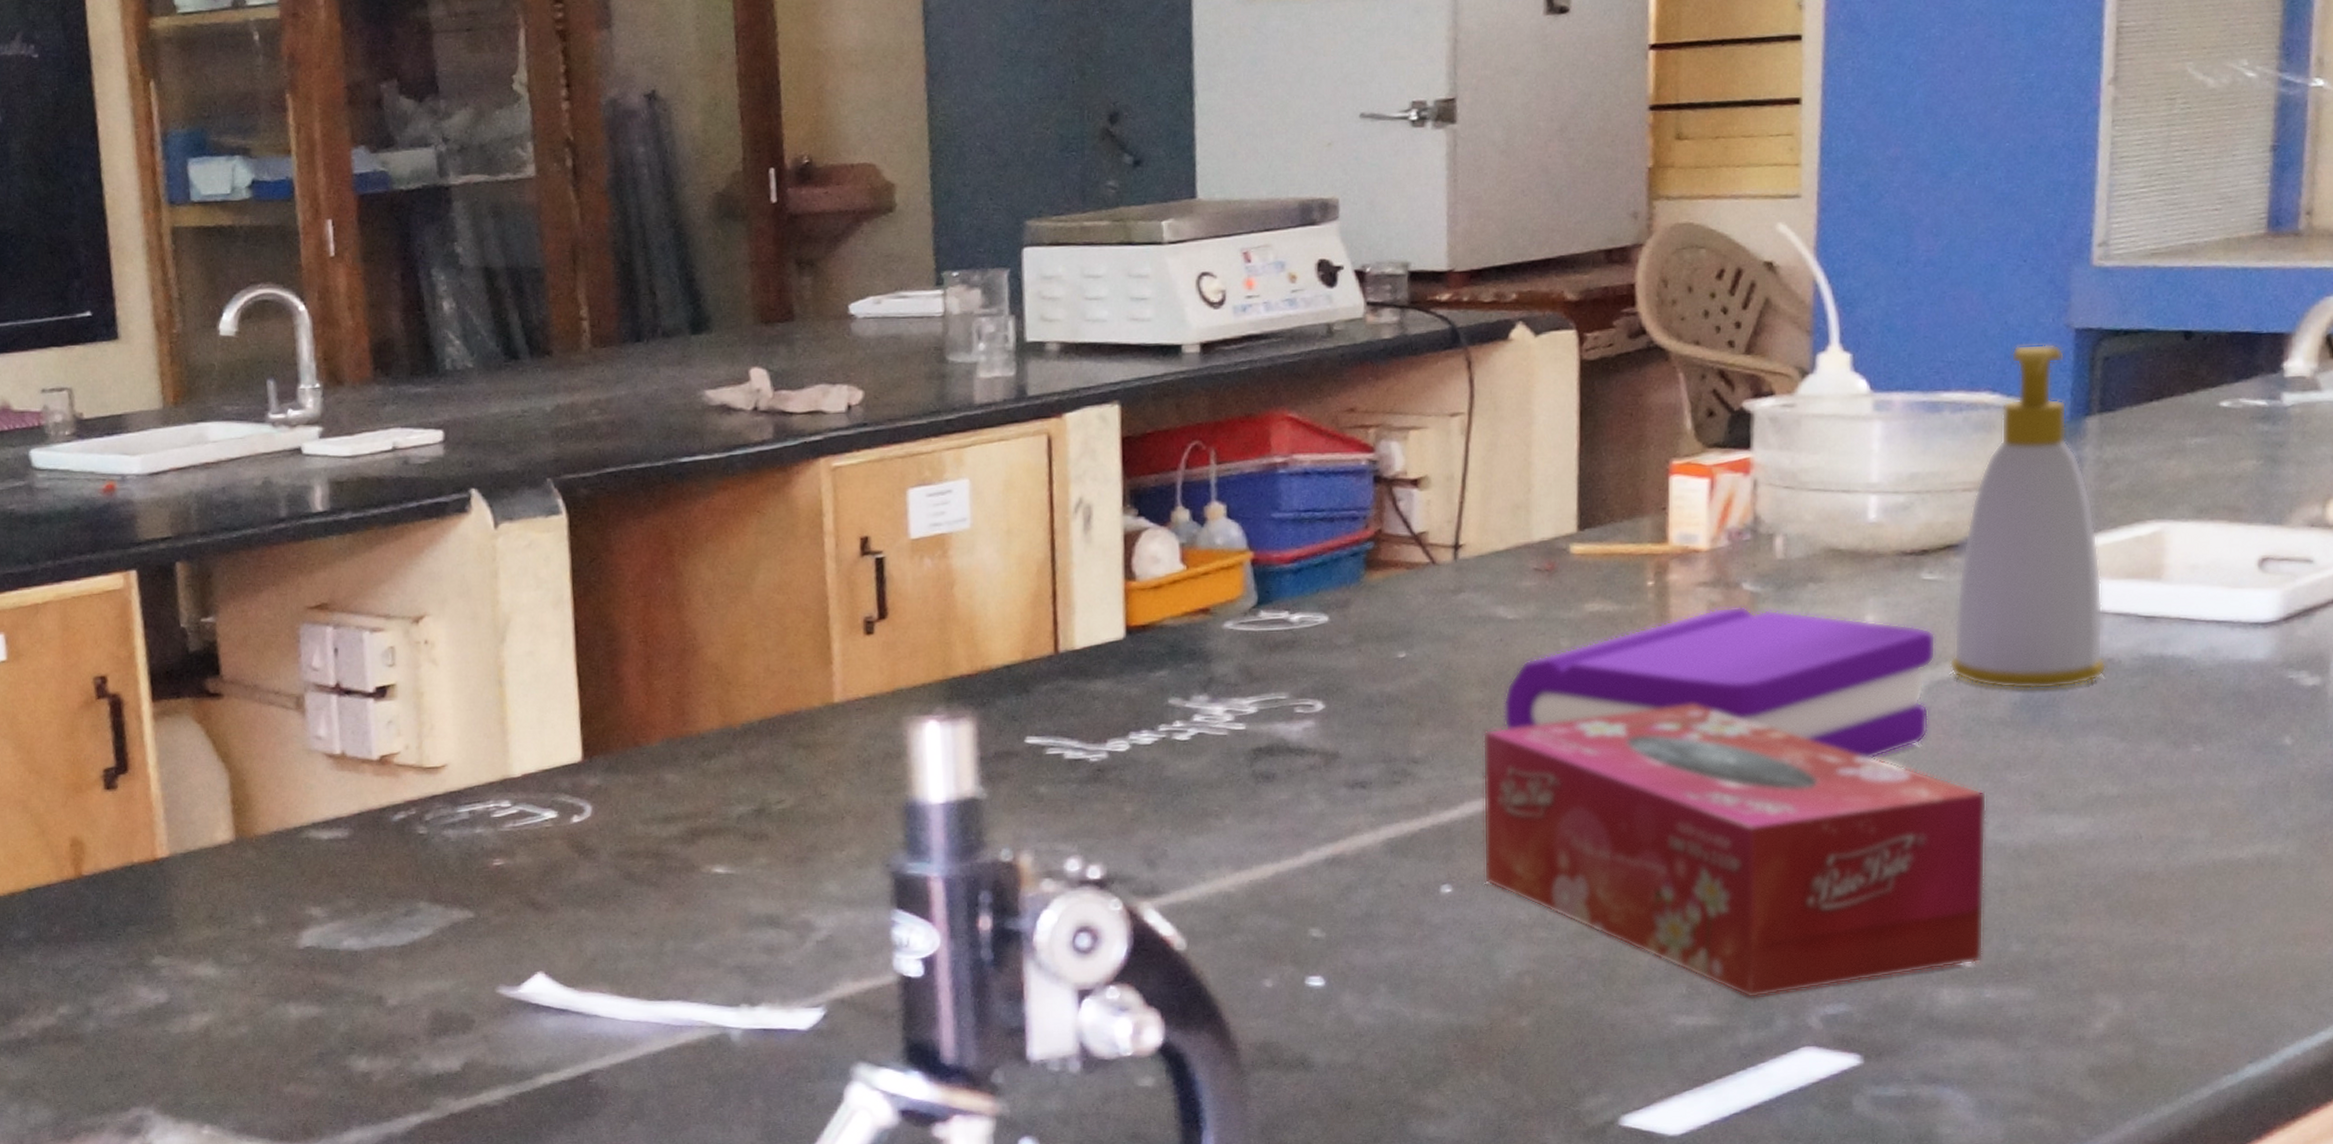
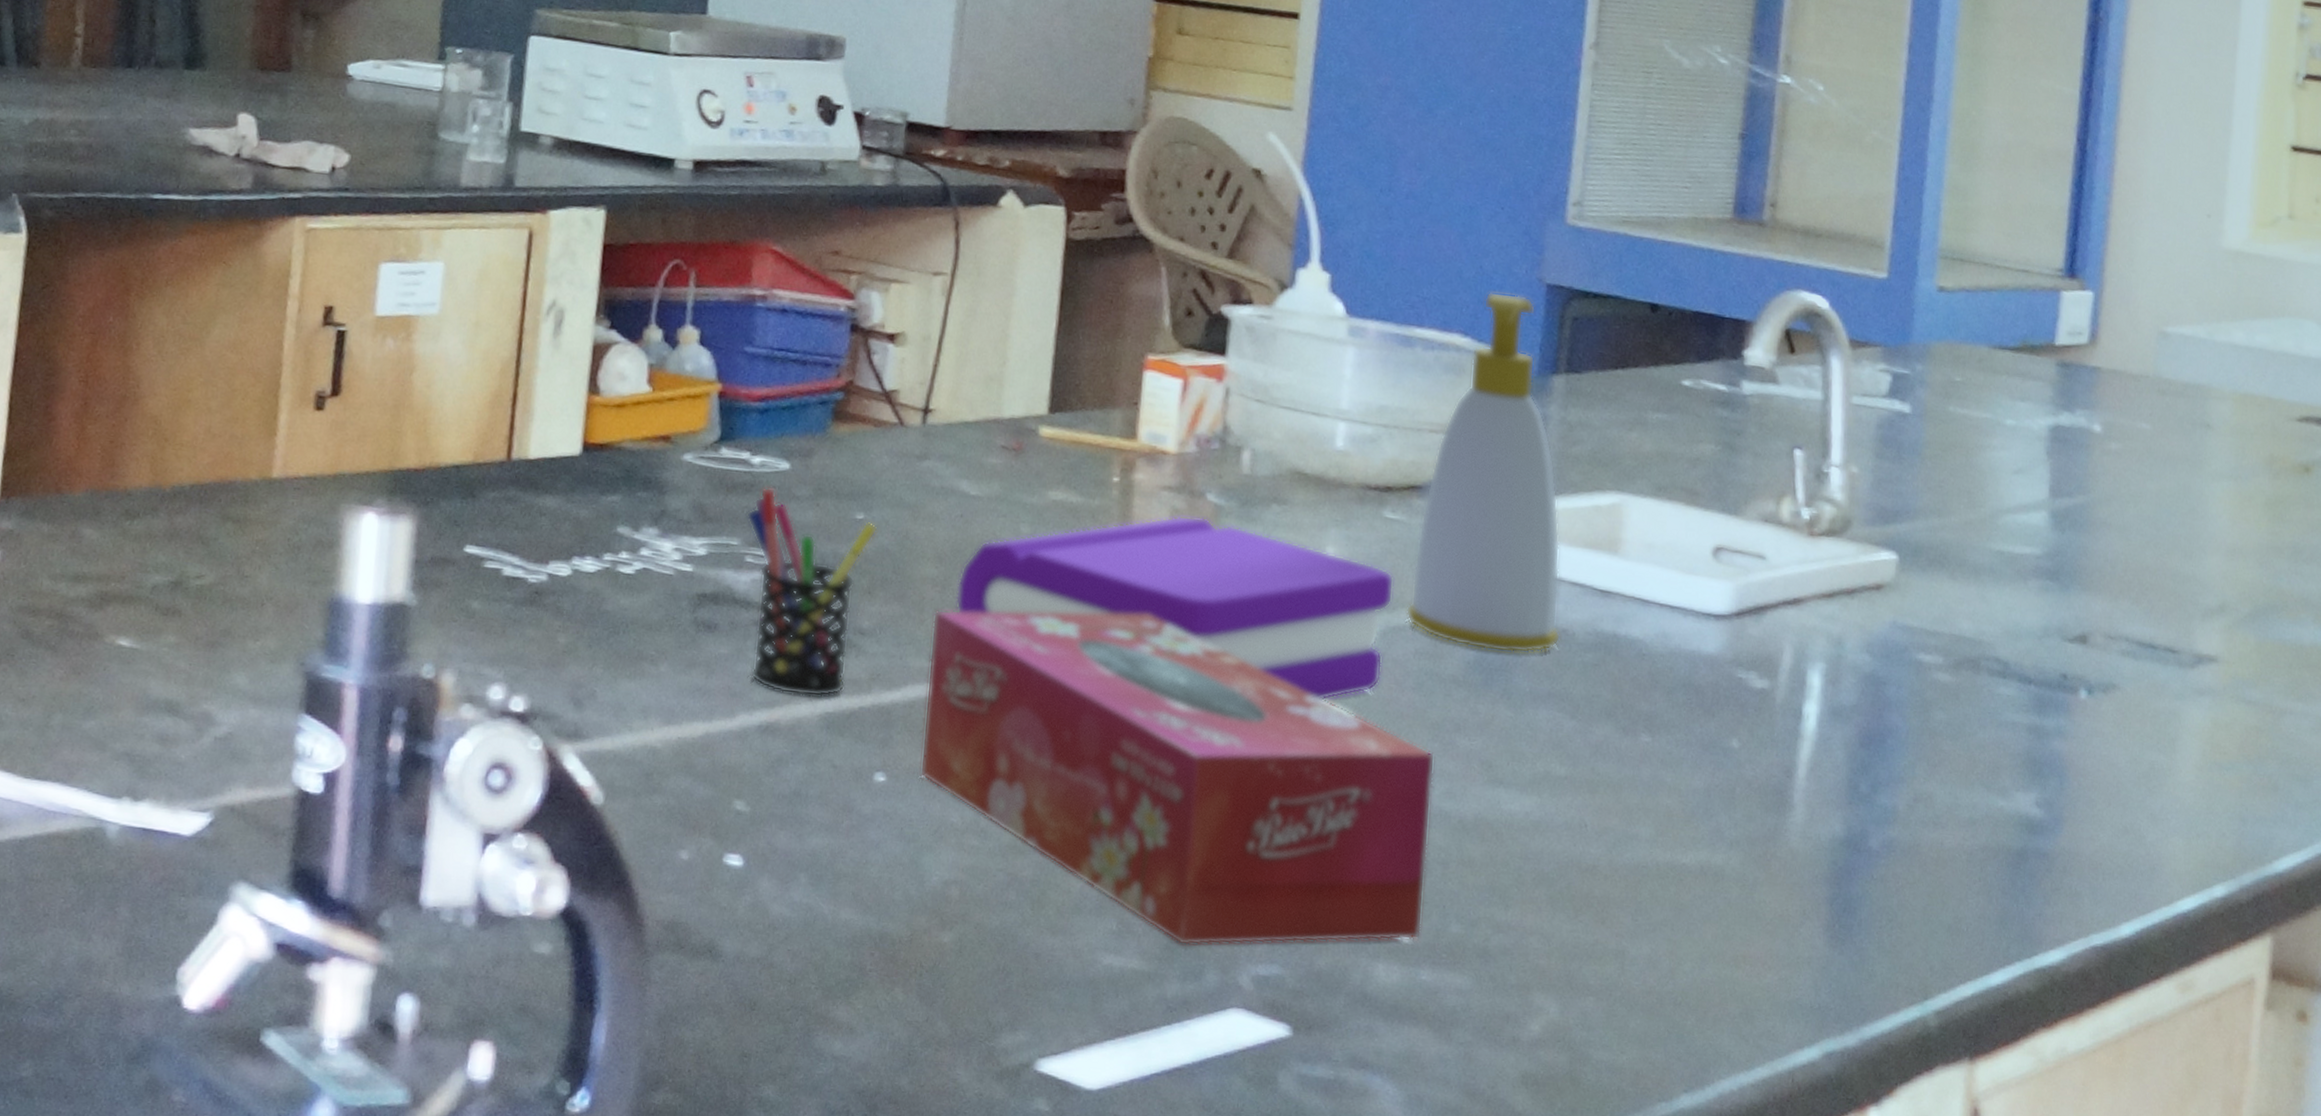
pen holder: none [1292,641,1421,827] -> present [746,487,878,698]

